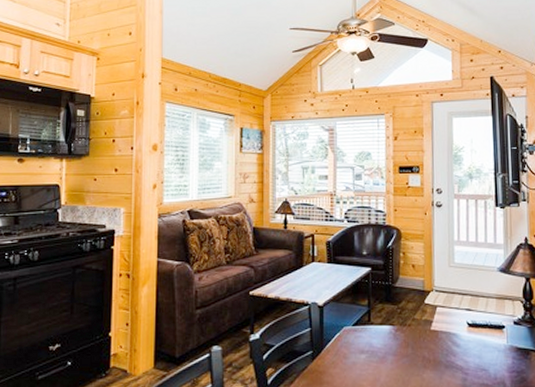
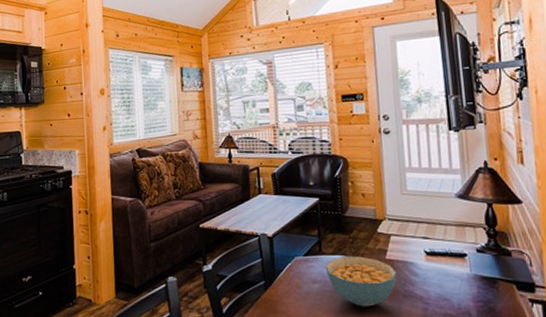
cereal bowl: none [373,327,441,377] -> present [325,256,397,307]

